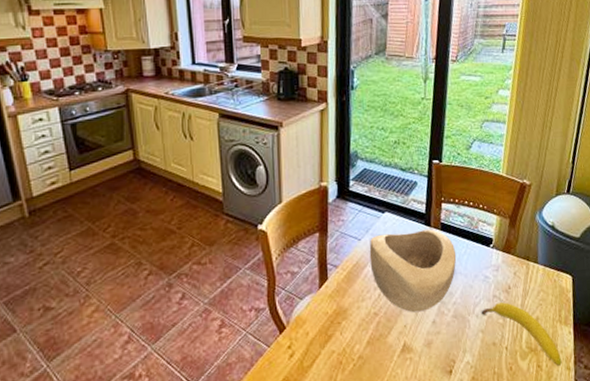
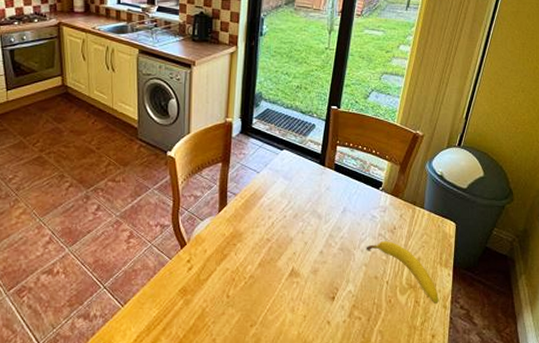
decorative bowl: present [369,229,457,313] -> none [266,169,347,242]

